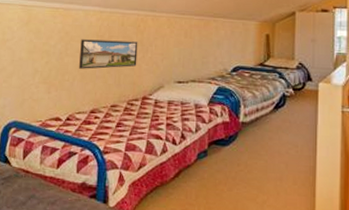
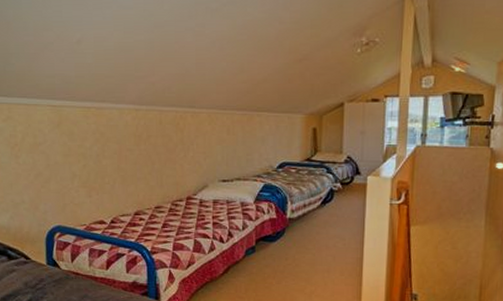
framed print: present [79,39,138,69] -> none [118,140,179,171]

